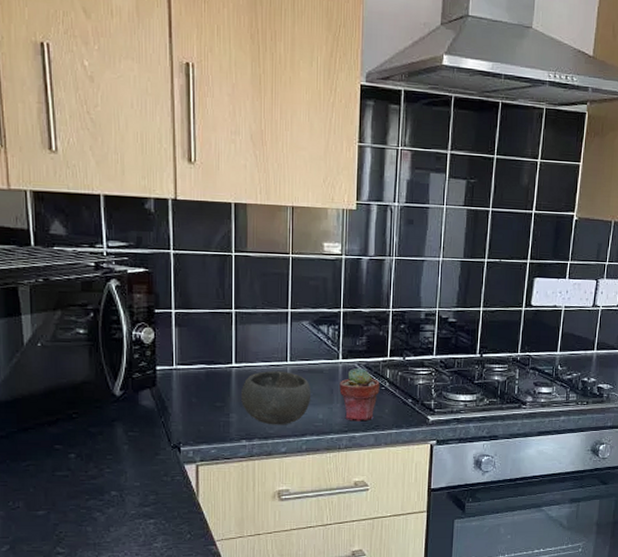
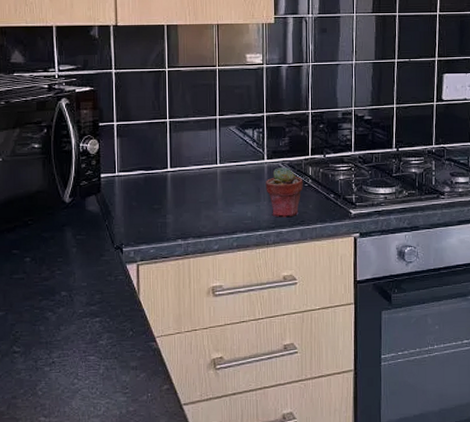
bowl: present [240,370,311,425] -> none [175,173,240,224]

